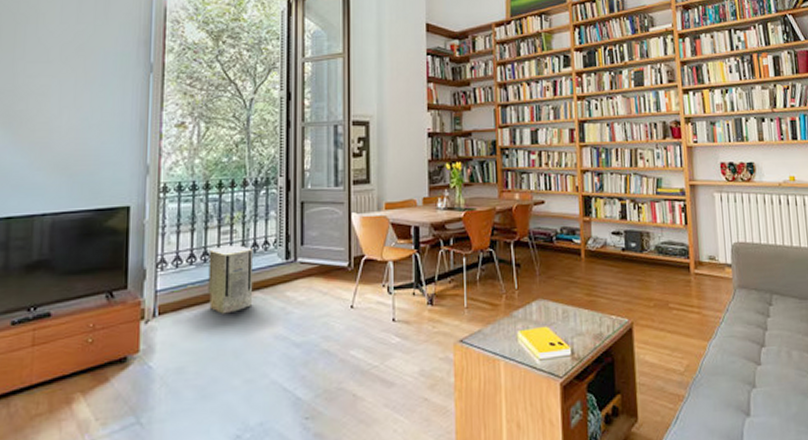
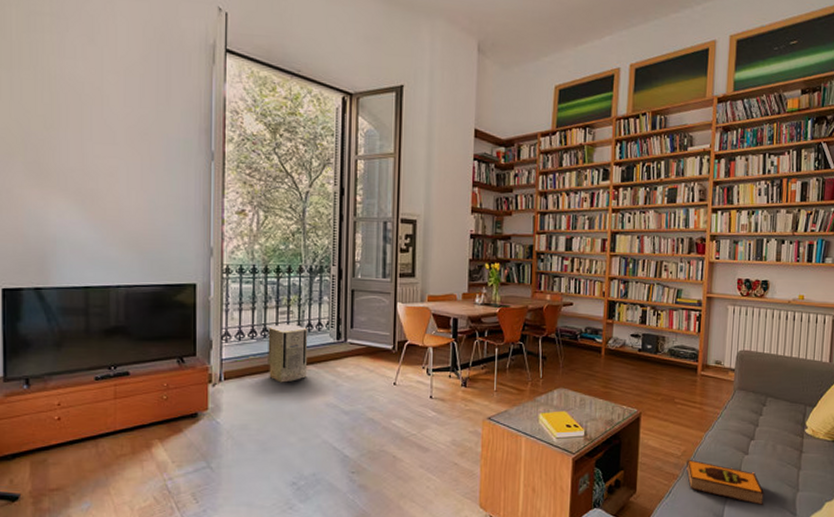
hardback book: none [692,375,788,428] -> present [686,459,765,506]

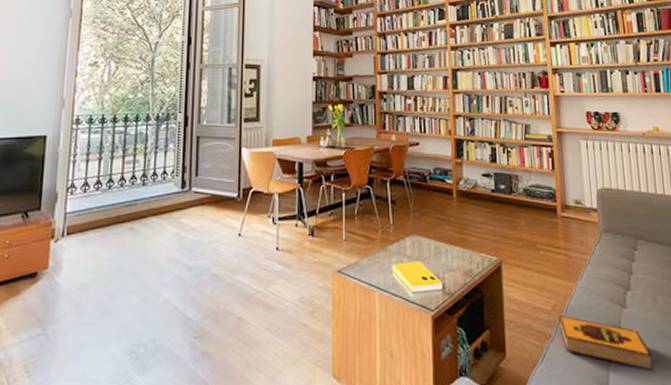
air purifier: present [268,324,308,383] -> none [111,174,153,237]

